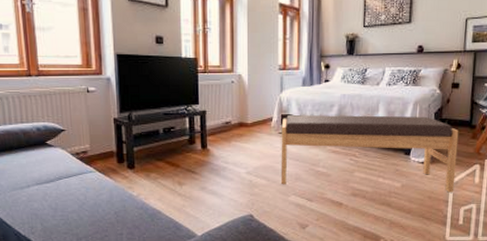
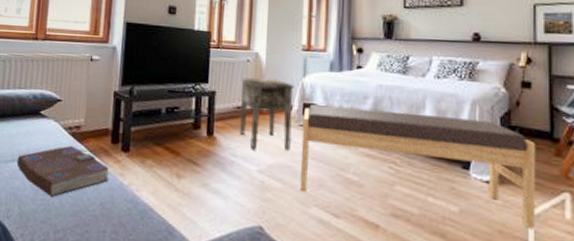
book: none [31,169,121,212] -> present [16,146,111,197]
side table: none [228,96,273,157] -> present [240,77,294,151]

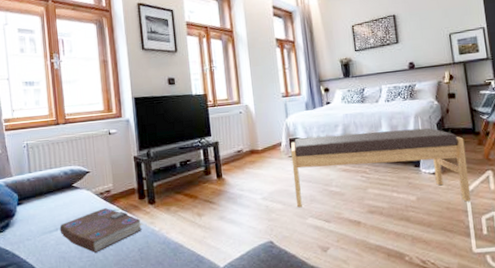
side table: present [240,77,294,151] -> none [237,123,285,183]

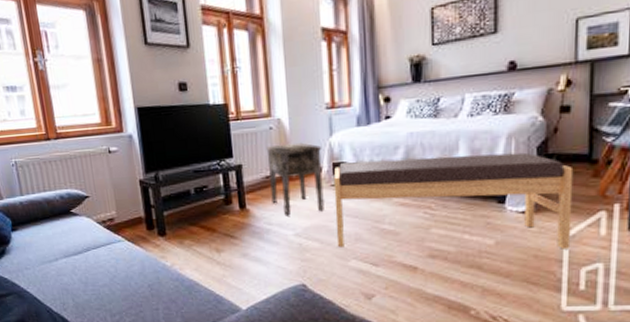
book: present [59,208,143,253] -> none [59,238,153,286]
side table: none [237,123,285,183] -> present [266,142,324,216]

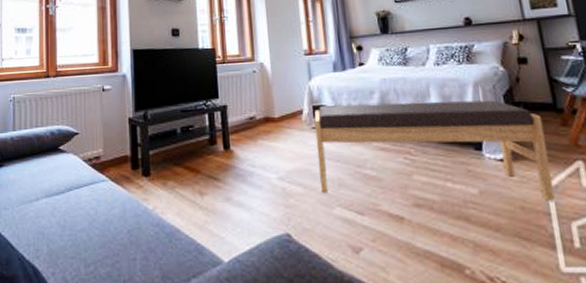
side table: present [266,142,324,216] -> none [250,85,307,158]

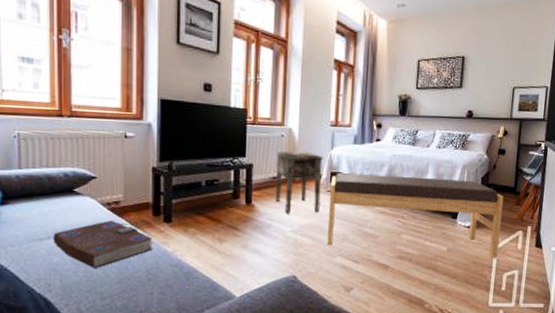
book: none [41,178,135,231] -> present [53,221,155,268]
side table: none [250,85,307,158] -> present [275,151,323,214]

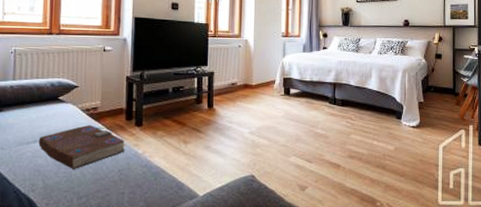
side table: present [275,151,323,214] -> none [234,59,276,117]
bench: present [328,173,504,258] -> none [282,79,444,157]

